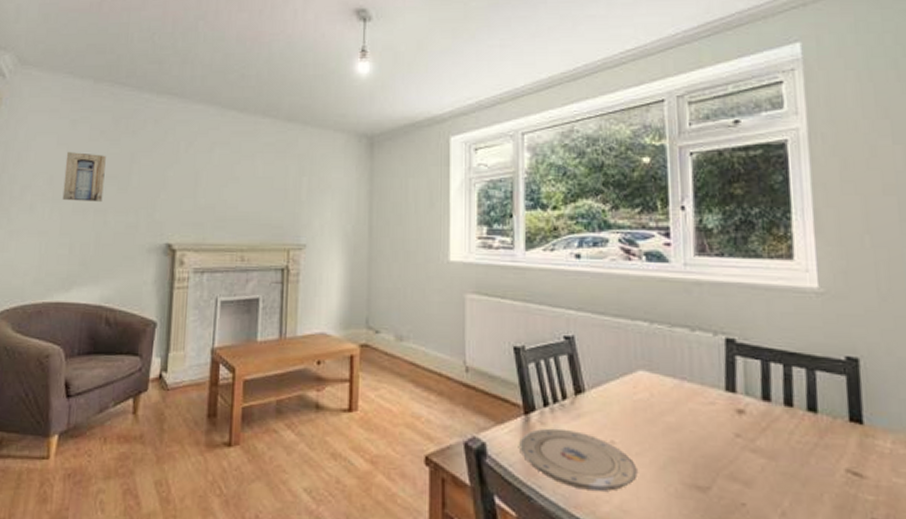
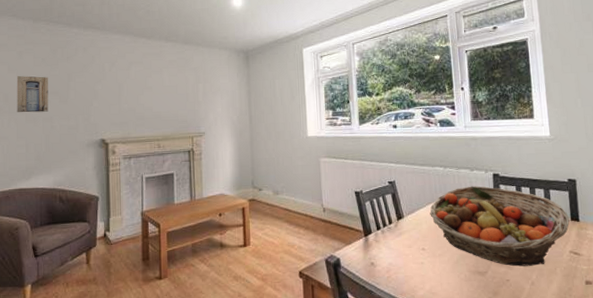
plate: present [519,428,638,491] -> none [362,243,441,282]
fruit basket: none [625,353,846,486] -> present [430,186,569,266]

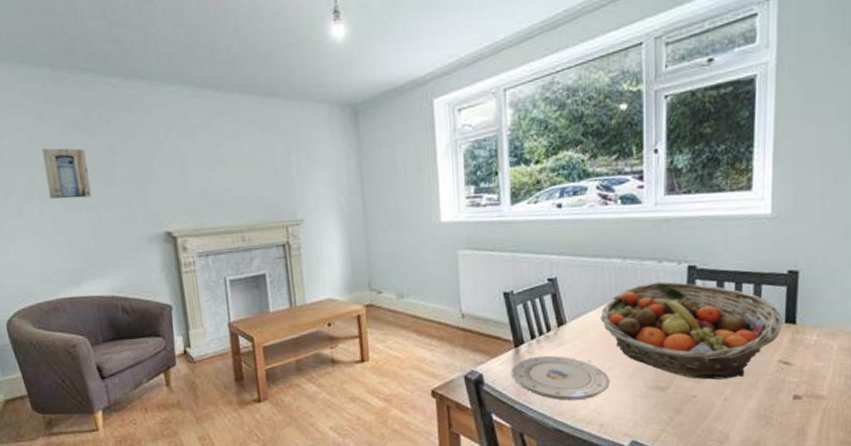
plate: none [362,243,441,282] -> present [511,355,610,401]

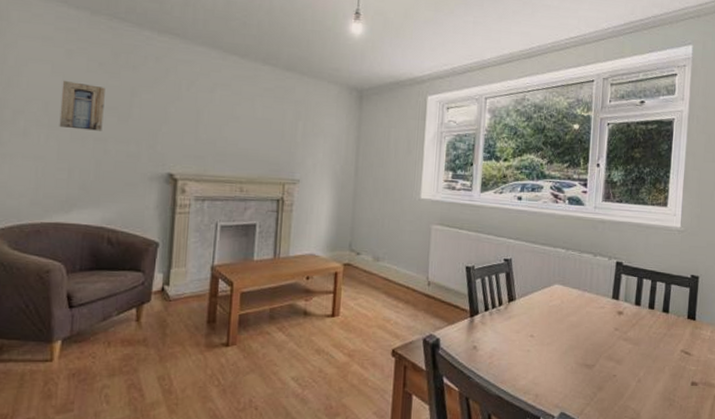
plate: present [511,355,610,401] -> none [465,326,547,370]
fruit basket: present [600,281,783,380] -> none [544,272,686,363]

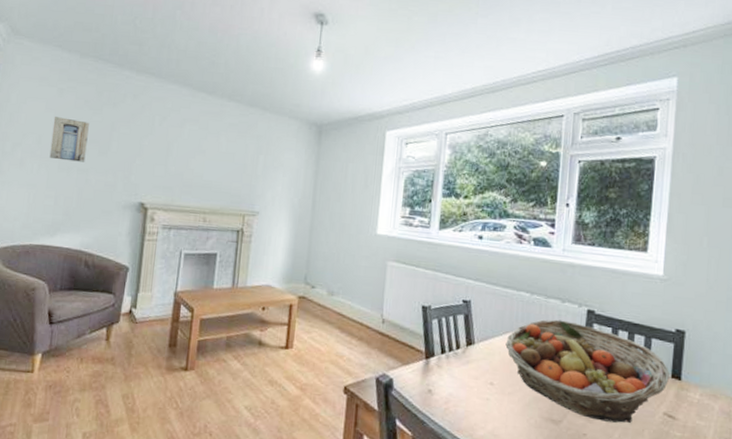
fruit basket: none [544,272,686,363] -> present [505,319,669,423]

